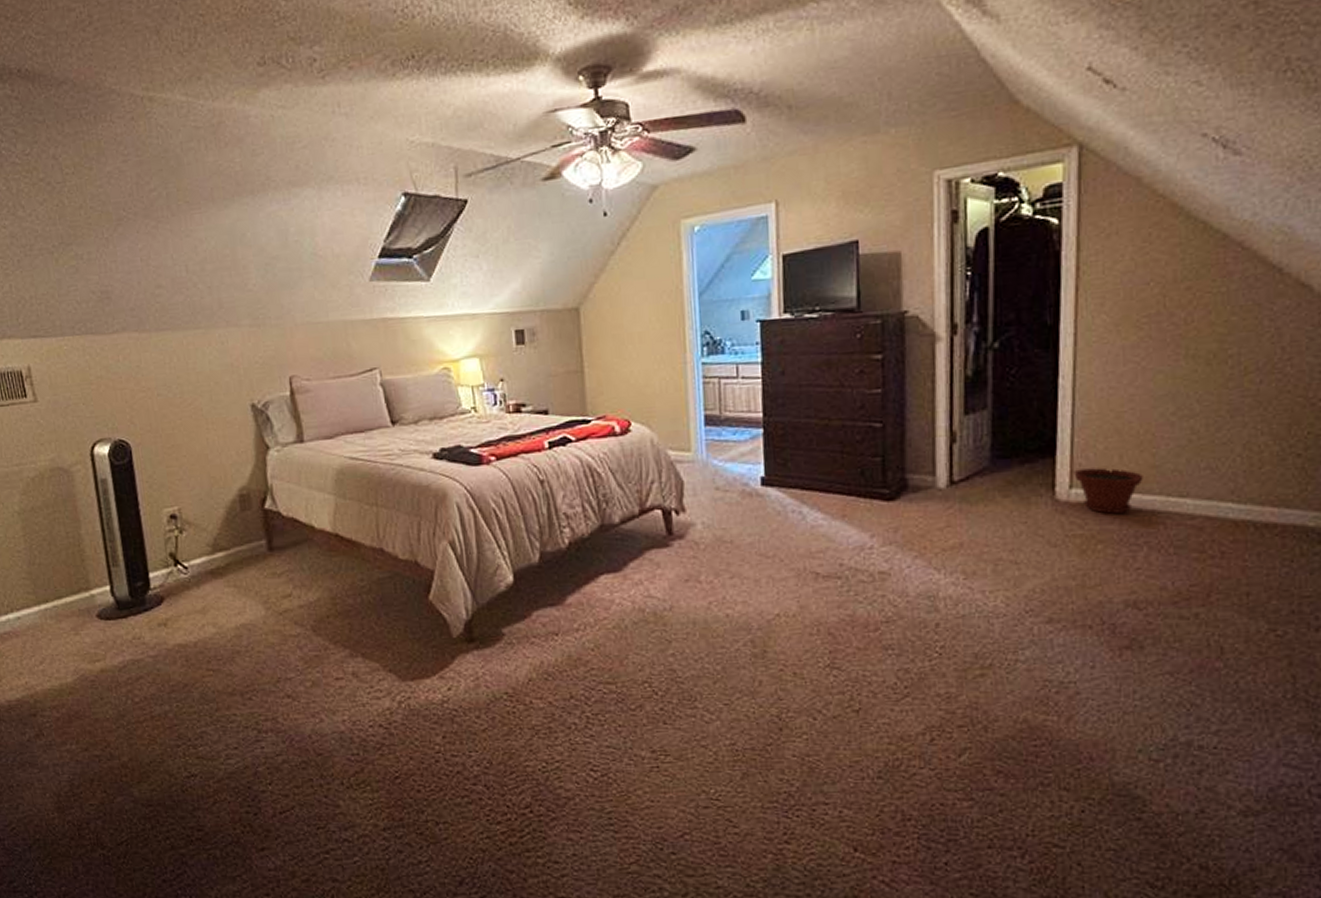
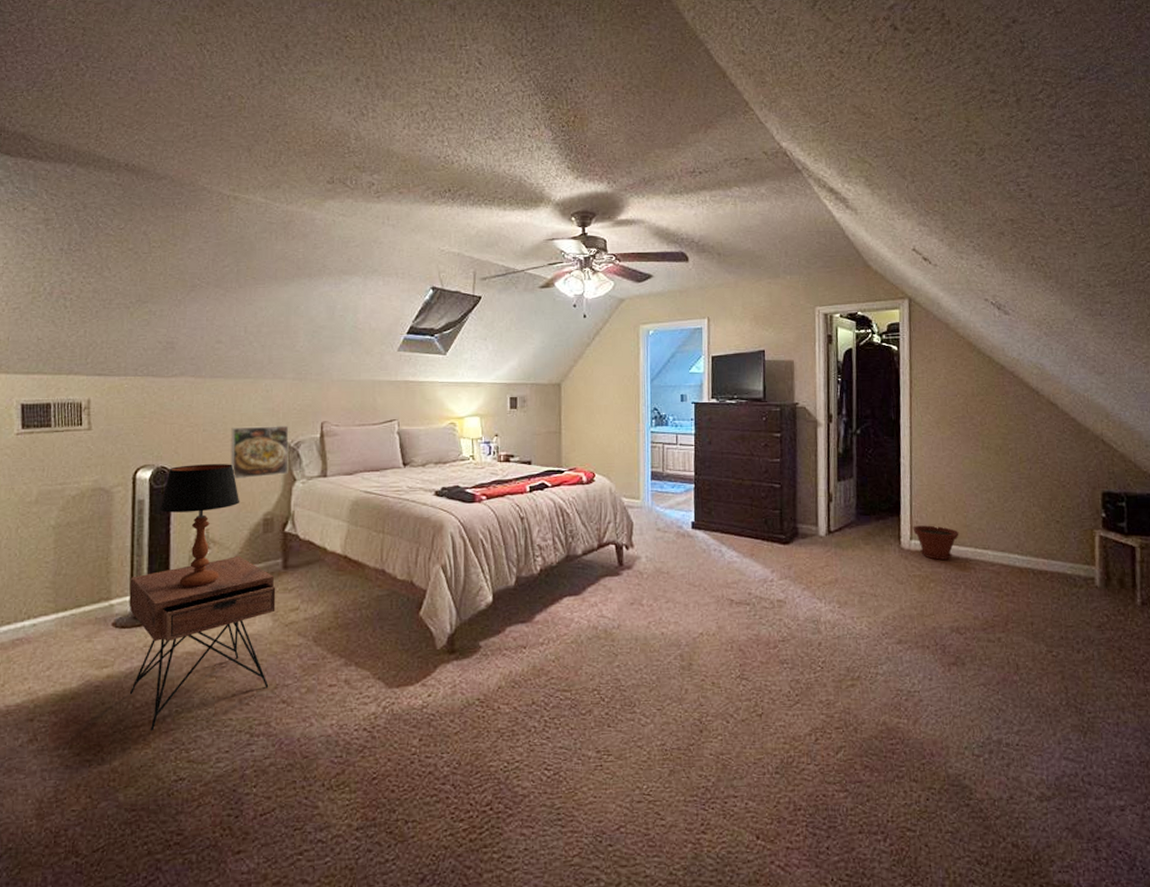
nightstand: none [107,538,270,726] -> present [129,556,276,730]
table lamp: none [125,432,211,575] -> present [160,464,240,588]
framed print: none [188,382,259,451] -> present [230,424,289,480]

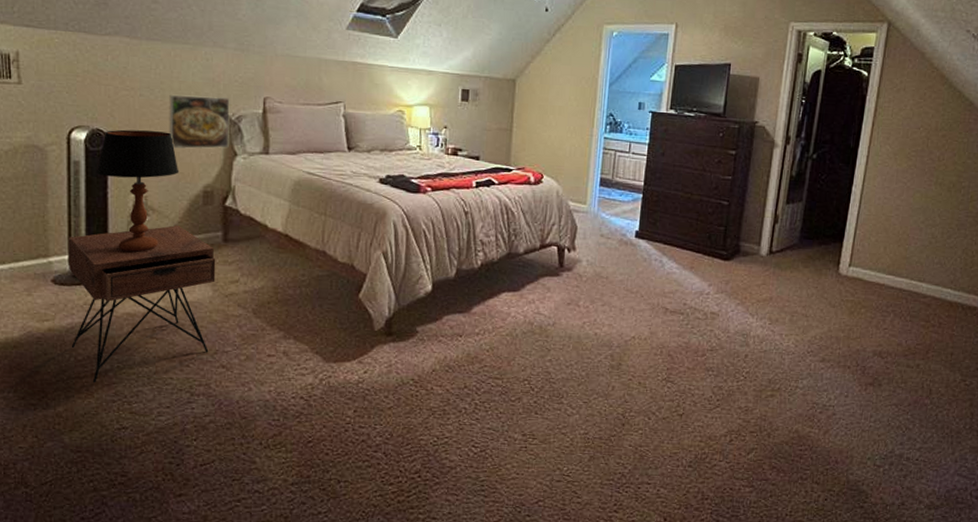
plant pot: present [913,525,959,560] -> none [853,253,898,288]

